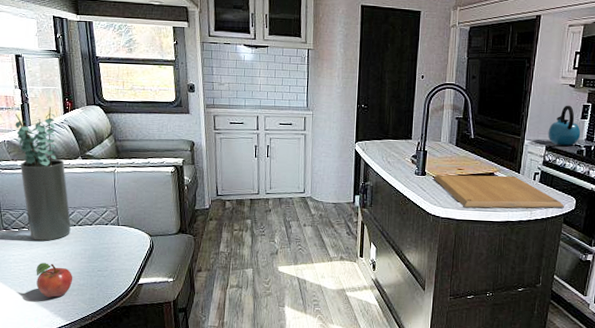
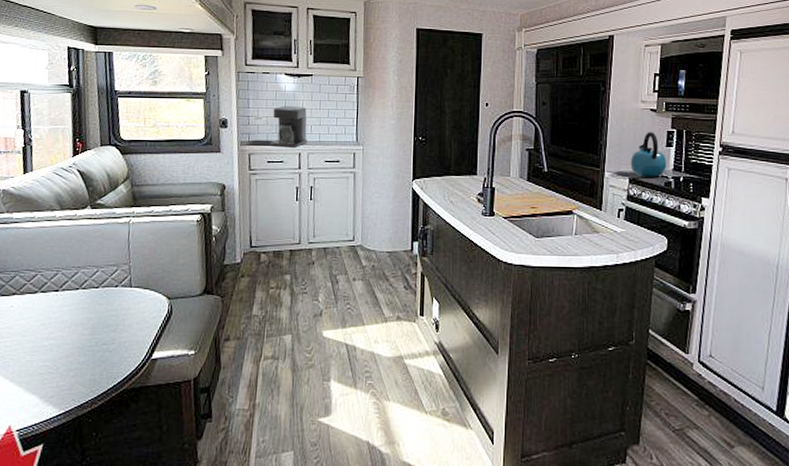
vase: present [15,106,72,241] -> none [13,148,73,309]
fruit: present [36,263,73,297] -> none [24,337,72,380]
coffee maker: none [231,73,264,112] -> present [269,105,307,149]
chopping board: present [434,174,565,209] -> none [504,213,656,253]

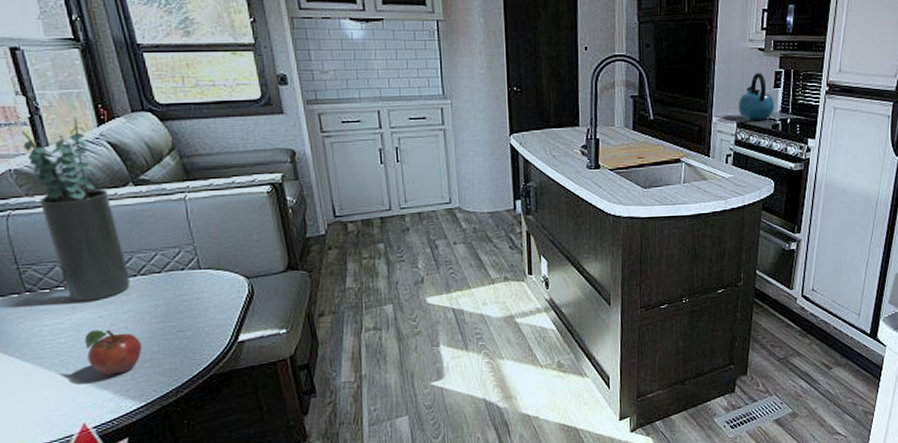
vase: none [13,148,73,309] -> present [22,117,131,302]
fruit: none [24,337,72,380] -> present [84,329,143,375]
coffee maker: present [269,105,307,149] -> none [341,56,386,106]

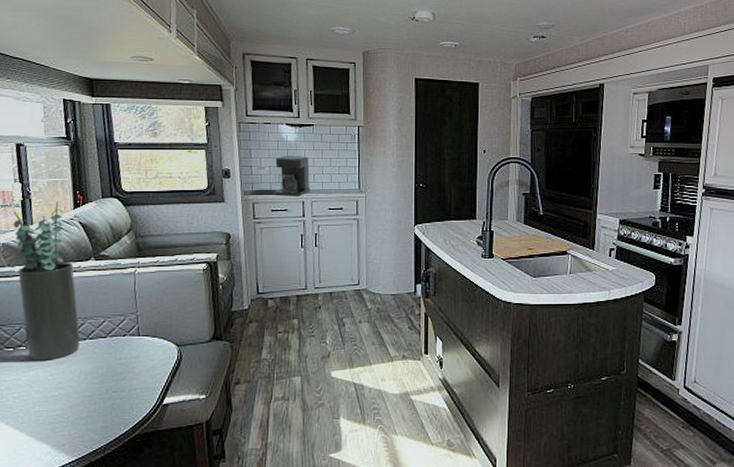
fruit: present [84,329,143,375] -> none [34,387,82,429]
coffee maker: none [341,56,386,106] -> present [273,155,311,198]
kettle: present [738,73,775,121] -> none [620,175,655,218]

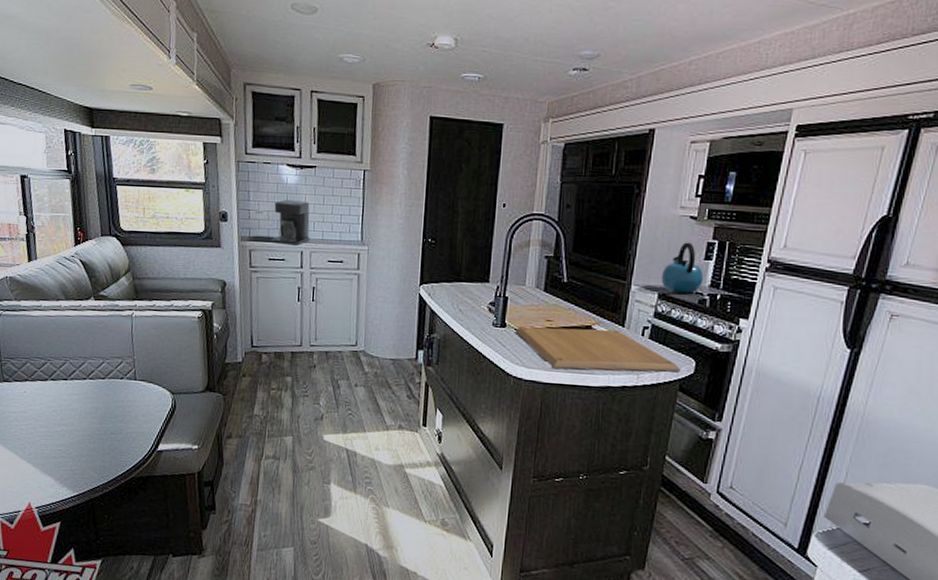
vase: present [13,201,81,360] -> none [18,237,81,397]
chopping board: none [502,253,645,292] -> present [516,326,682,373]
kettle: none [620,175,655,218] -> present [661,242,704,294]

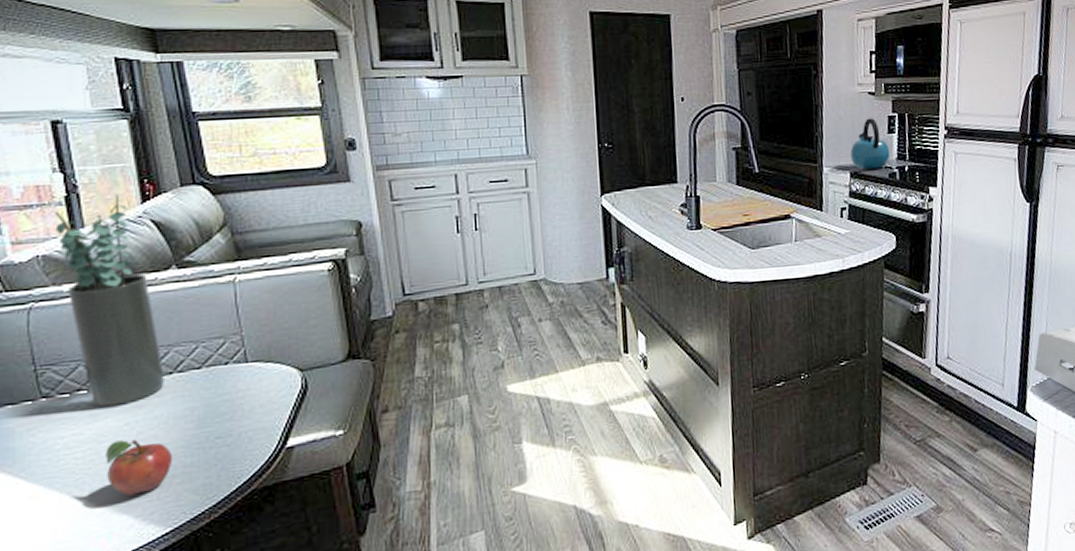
vase: none [18,237,81,397] -> present [55,194,166,407]
fruit: none [40,422,82,464] -> present [105,439,173,496]
coffee maker: present [270,199,310,247] -> none [415,116,464,170]
chopping board: present [516,326,682,373] -> none [713,215,884,266]

